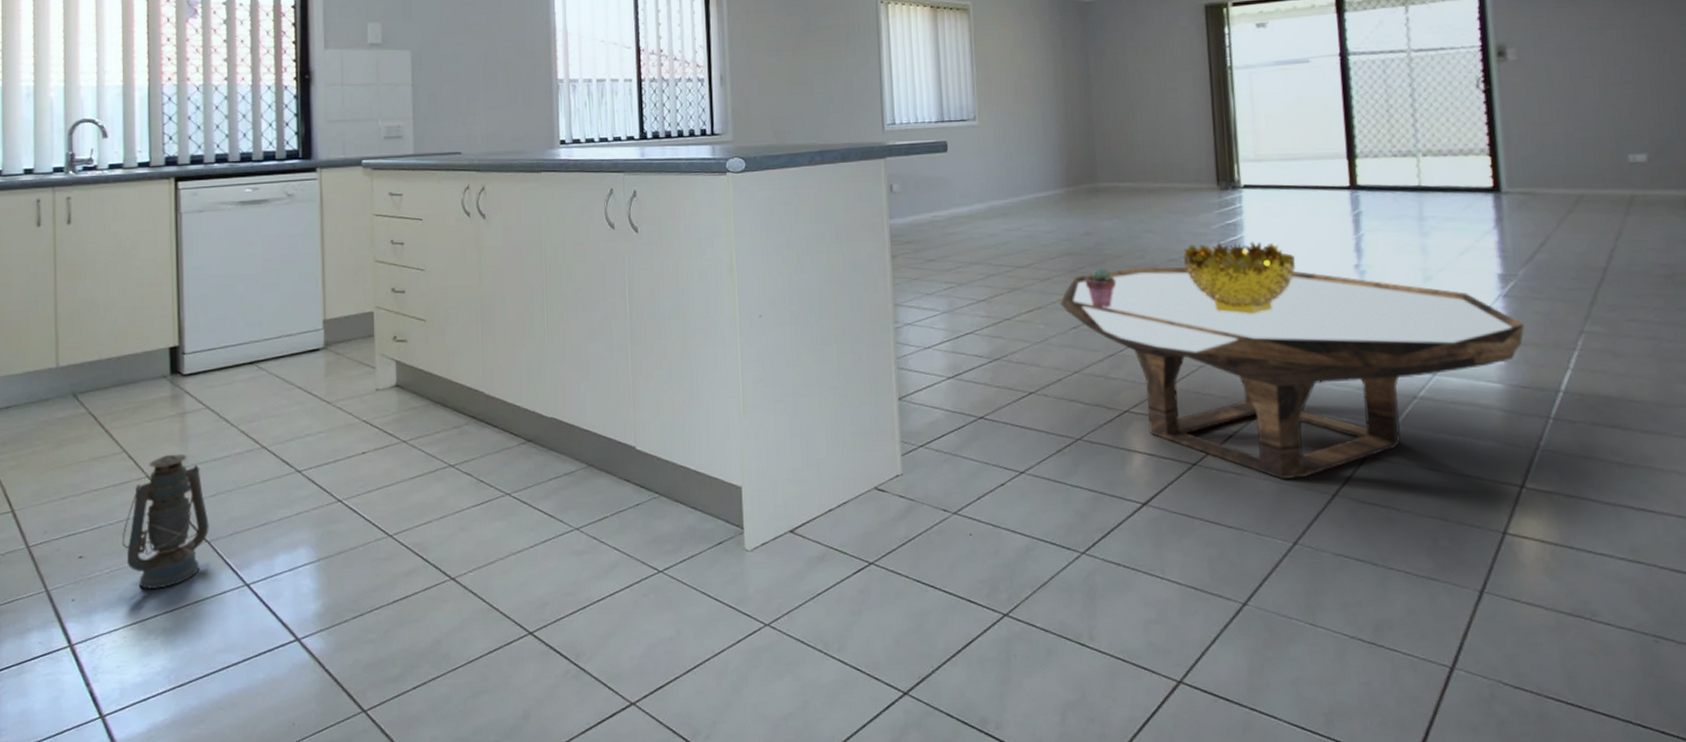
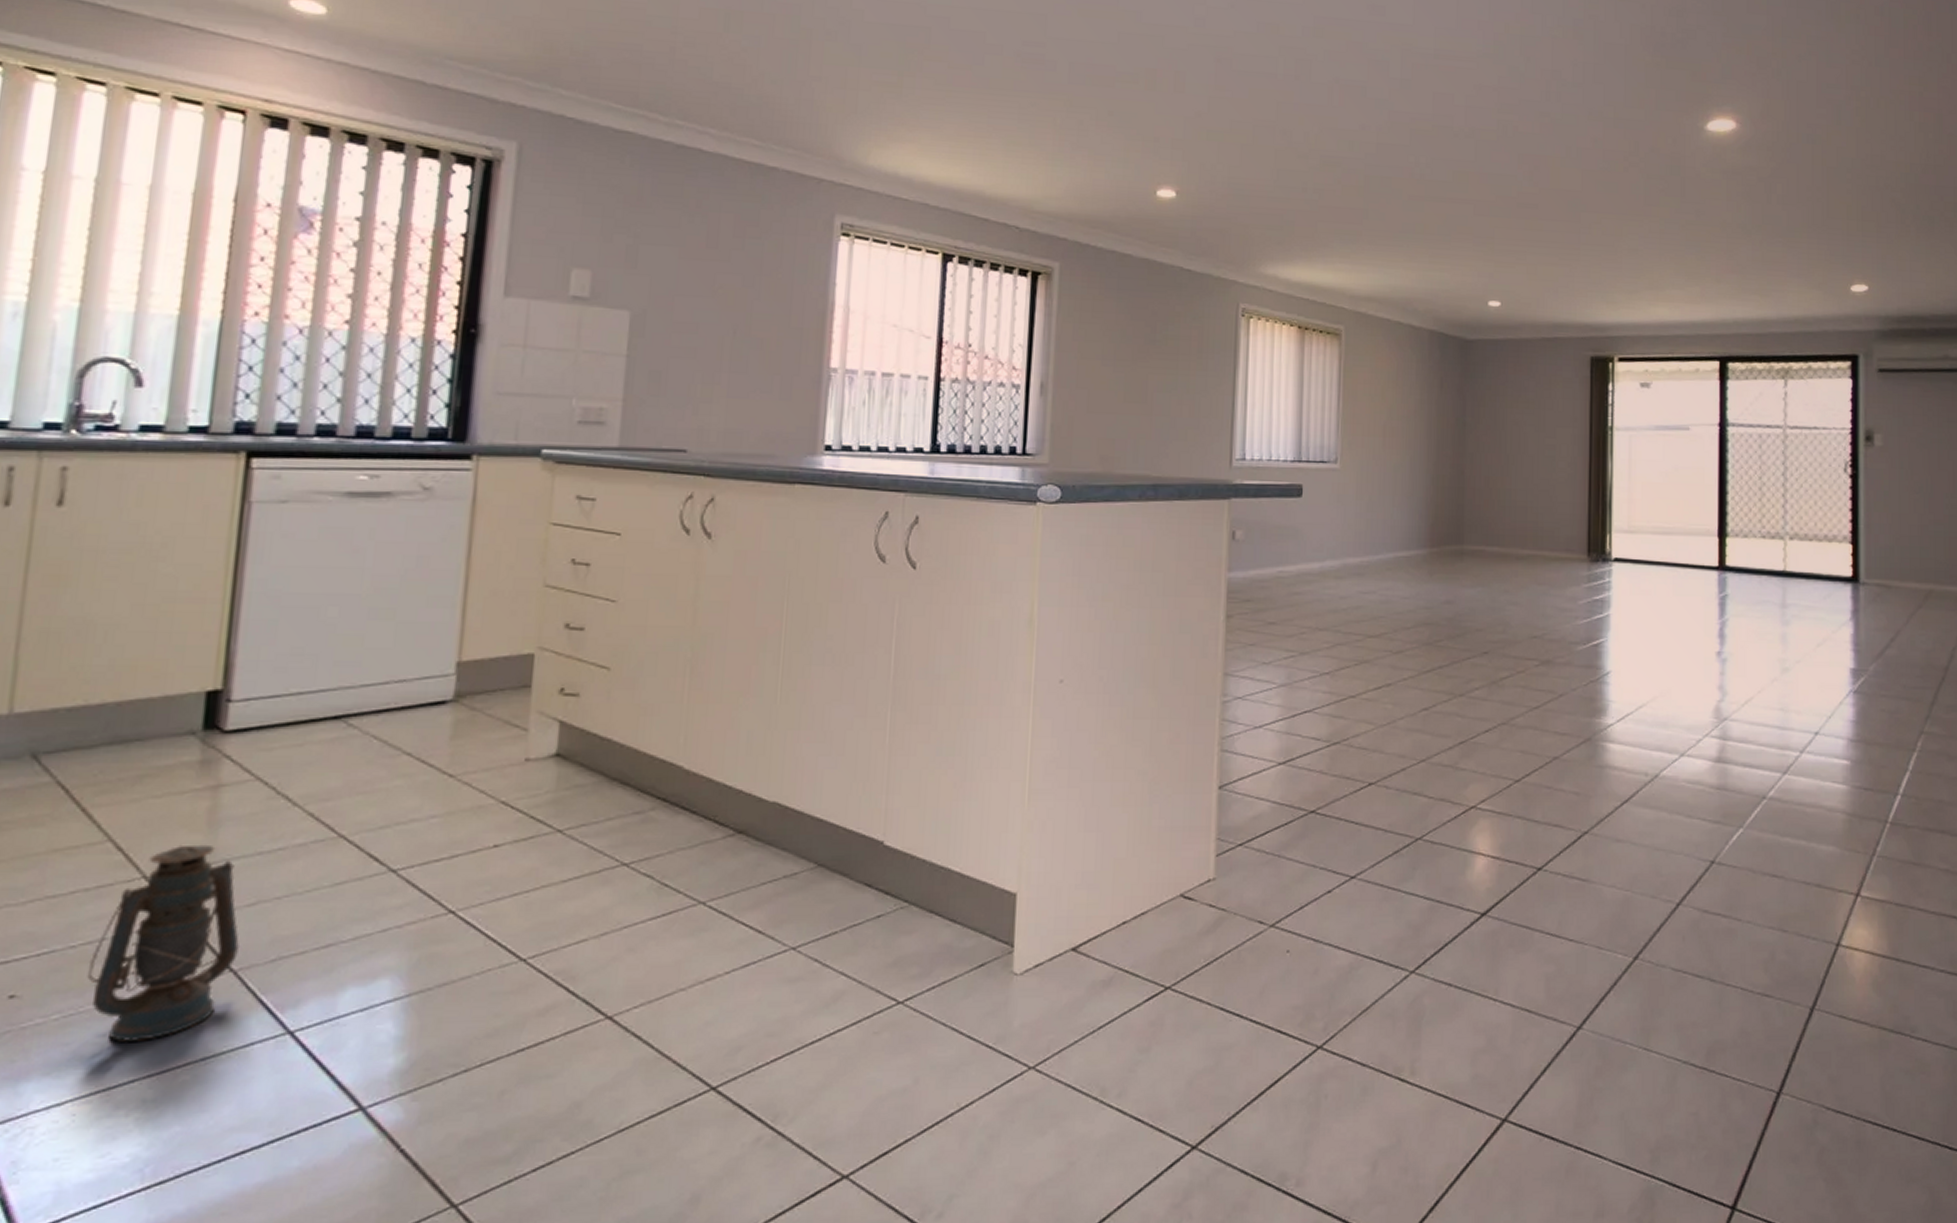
coffee table: present [1060,266,1525,480] -> none [1412,642,1871,887]
potted succulent: present [1085,267,1117,308] -> none [1441,641,1475,687]
decorative bowl: present [1183,241,1295,315] -> none [1546,619,1659,702]

